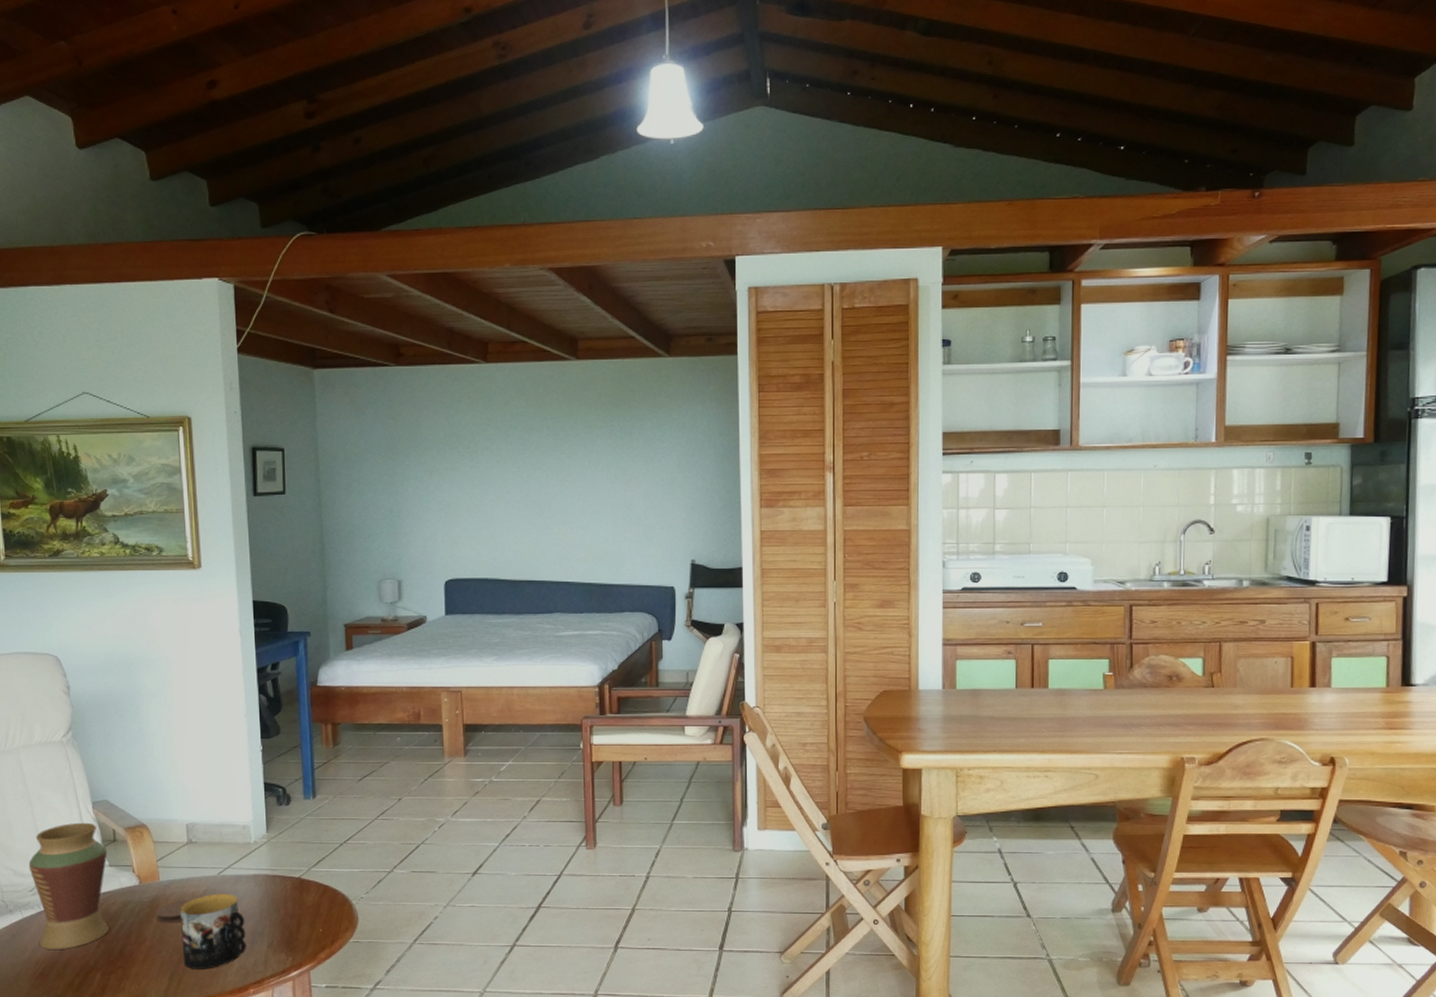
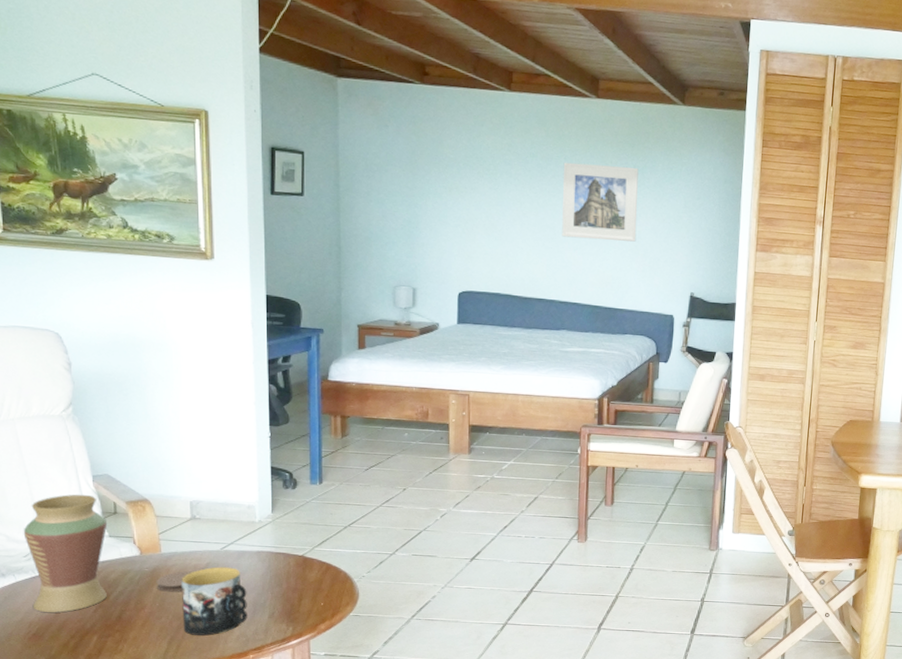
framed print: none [546,429,628,512] -> present [562,162,639,242]

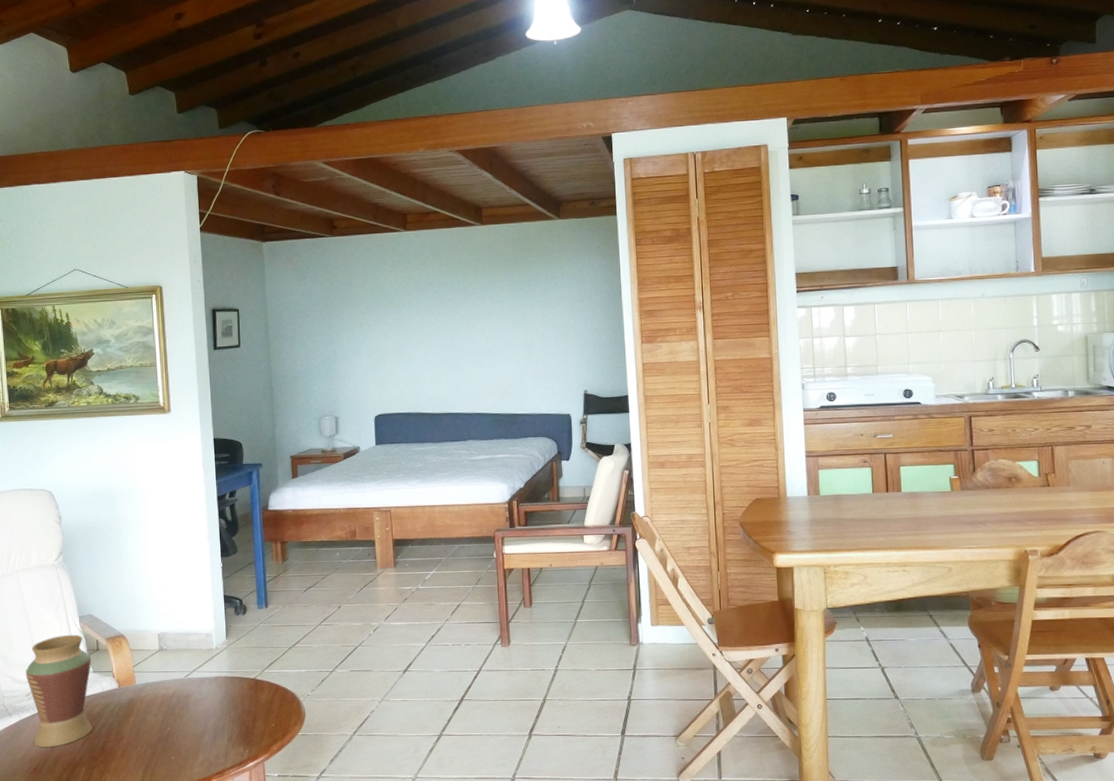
coaster: present [156,571,194,592] -> none [132,700,163,722]
mug: present [181,567,247,636] -> none [153,694,210,762]
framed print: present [562,162,639,242] -> none [457,281,529,354]

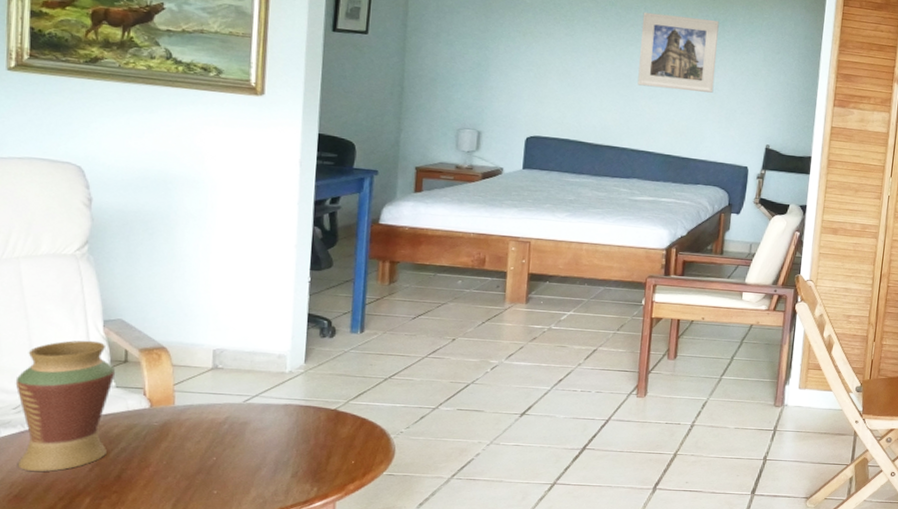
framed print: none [457,281,529,354] -> present [637,12,719,93]

